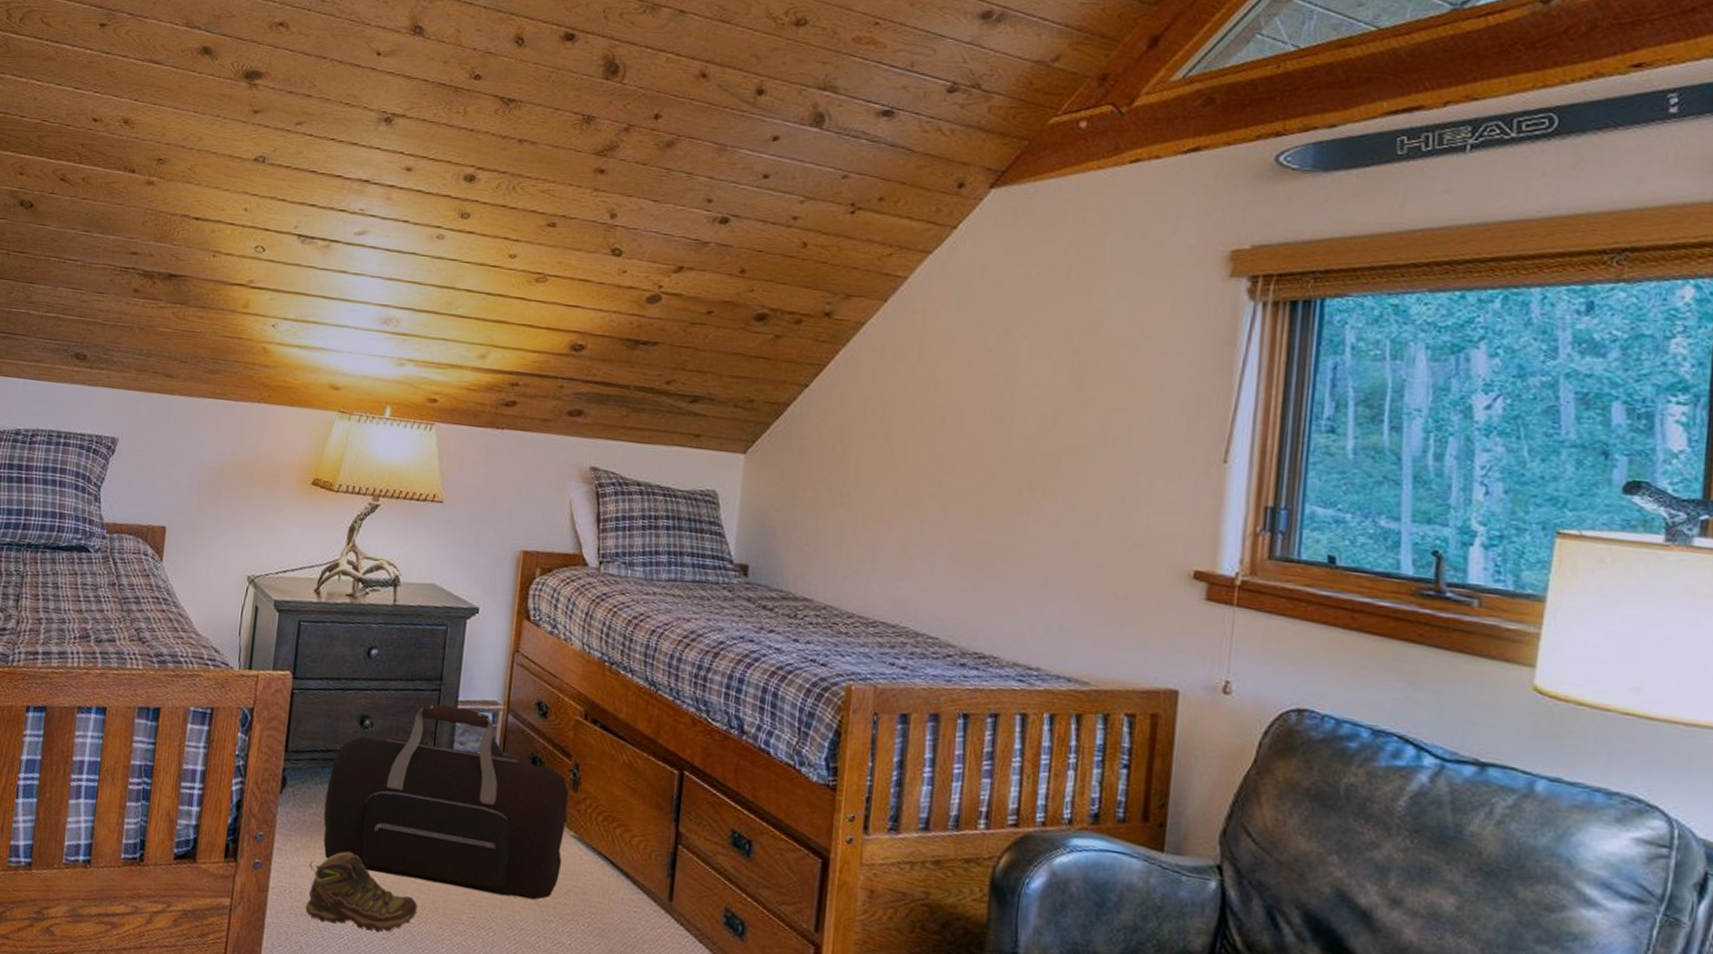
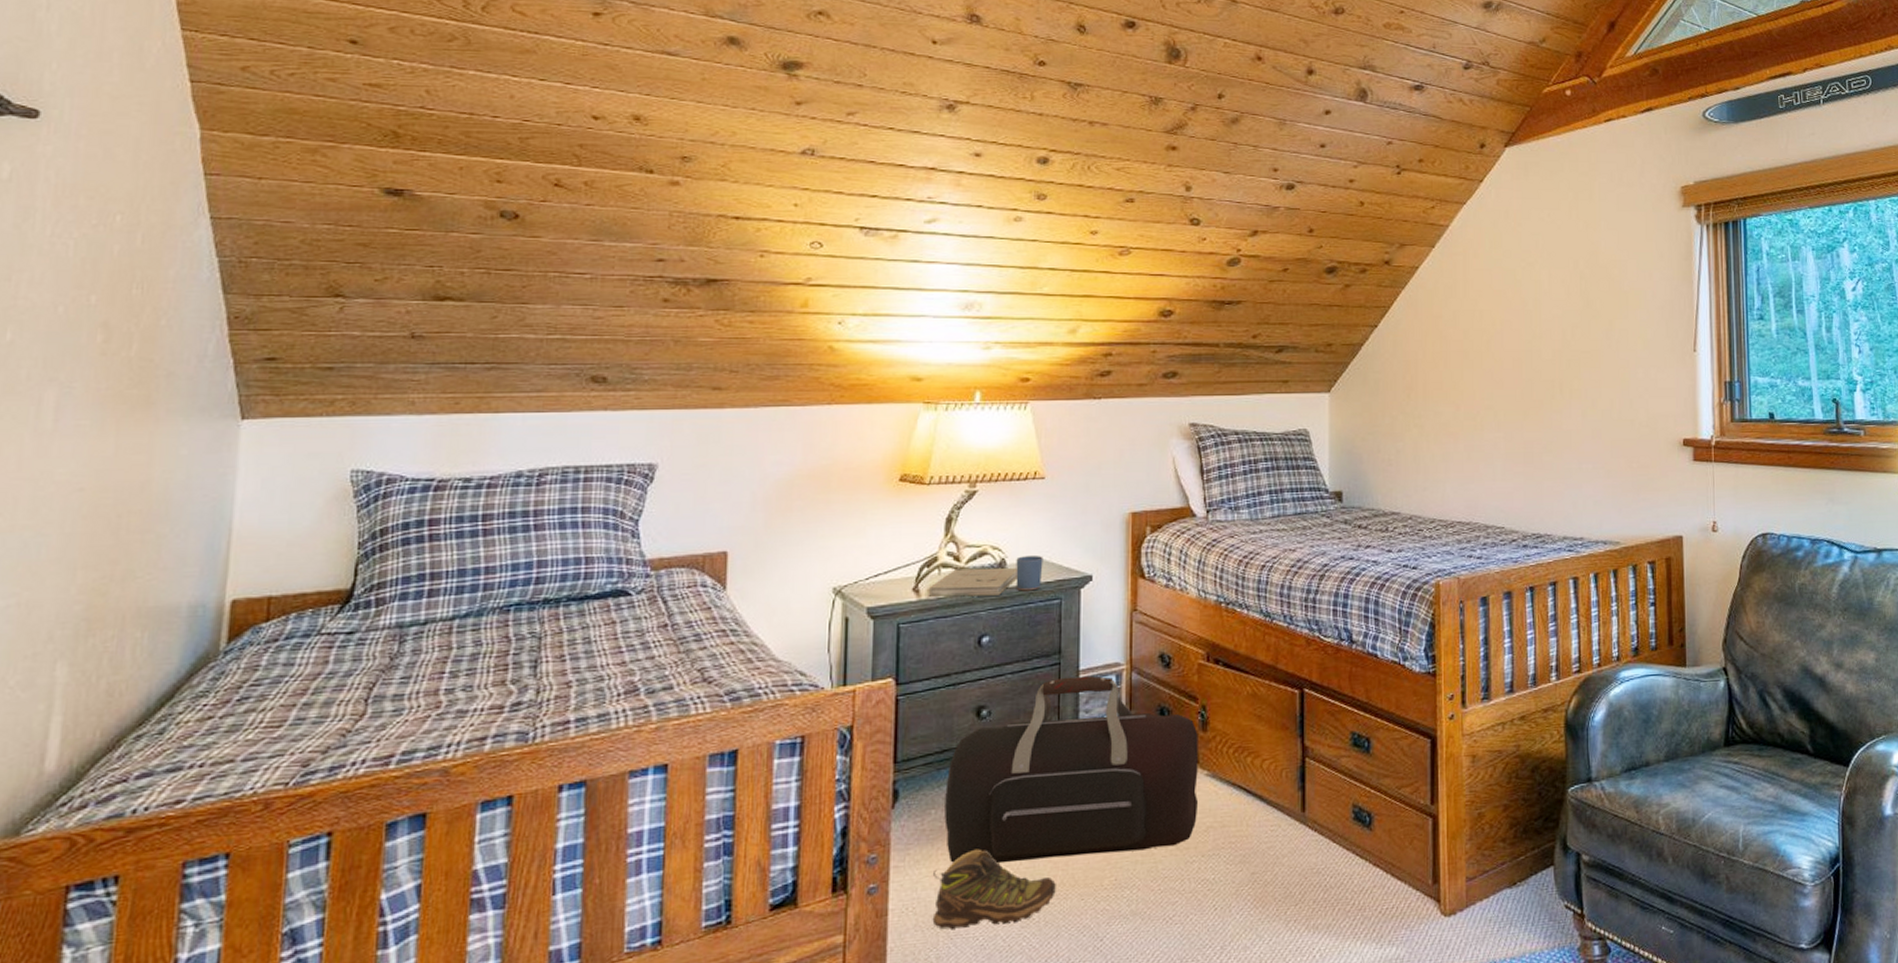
book: none [328,578,410,611] -> present [929,567,1018,598]
mug: none [406,576,434,613] -> present [1016,556,1043,591]

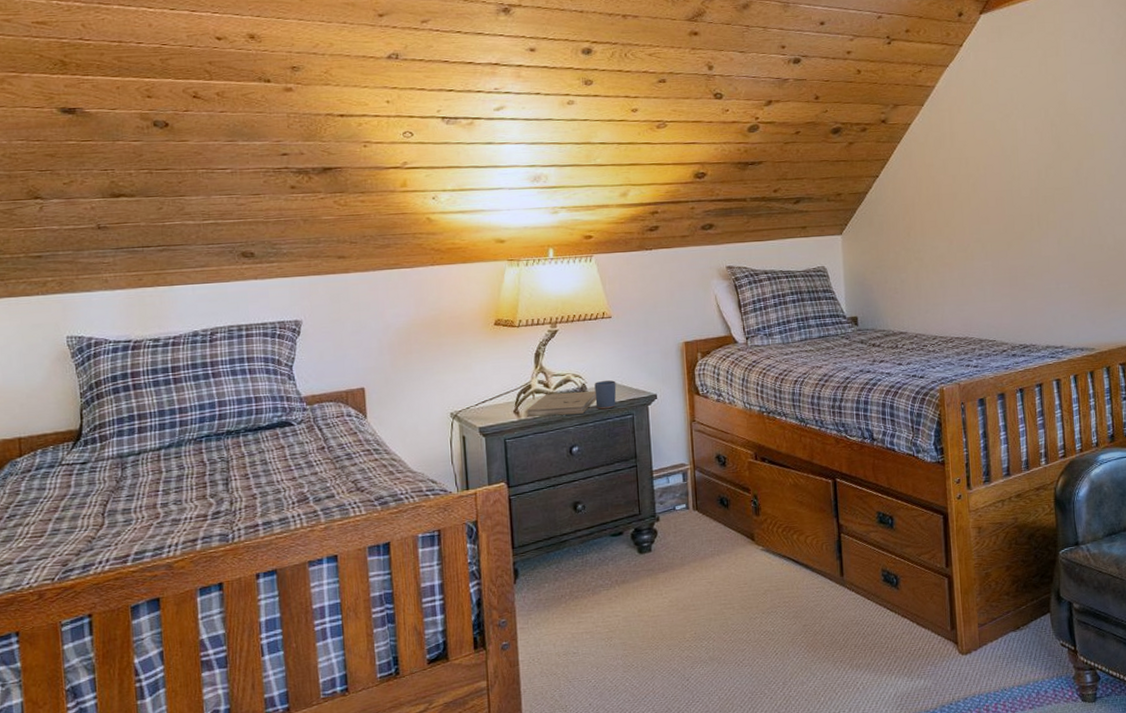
hiking boot: present [932,849,1056,929] -> none [551,612,649,674]
duffel bag: present [944,676,1199,864] -> none [554,474,757,624]

